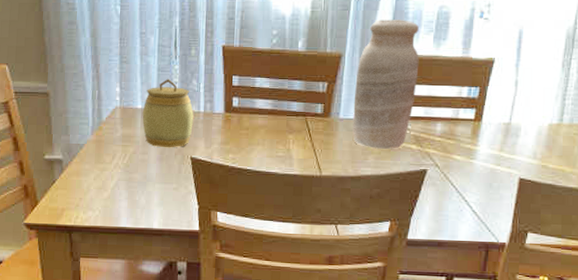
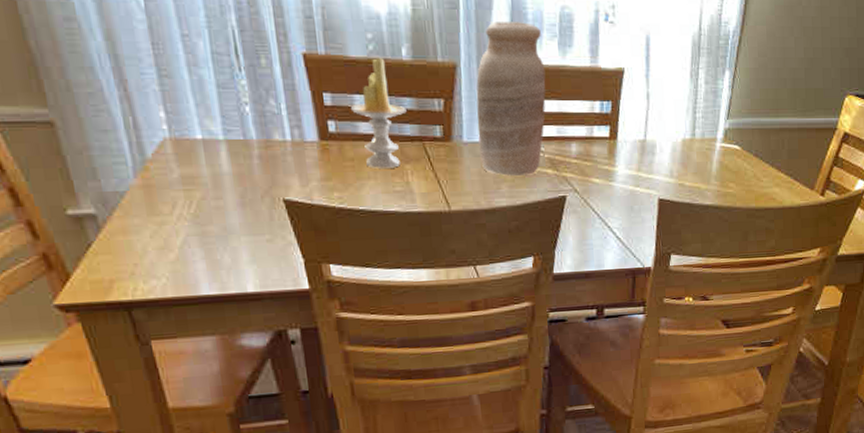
jar: present [142,78,194,148] -> none [204,97,280,190]
candle: none [253,49,296,137] -> present [351,58,407,168]

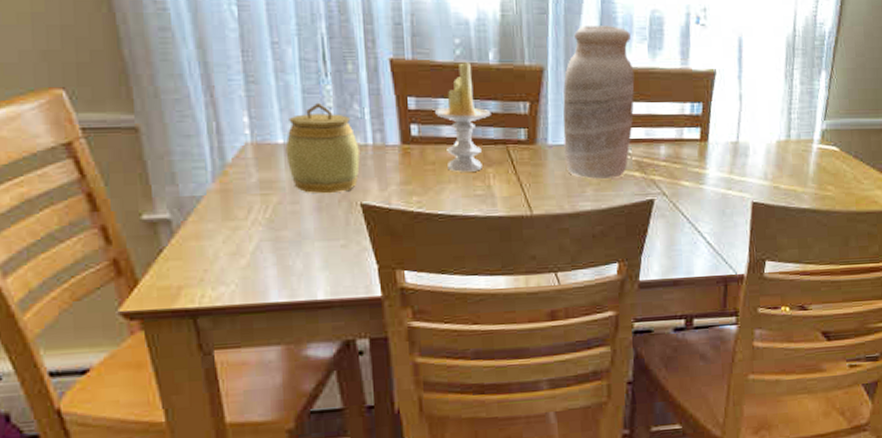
jar: none [204,97,280,190] -> present [285,102,360,194]

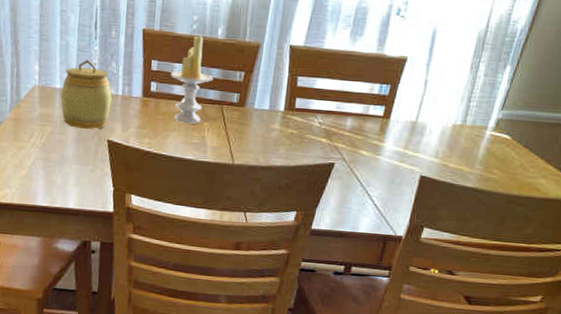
vase: present [563,26,635,179] -> none [266,11,337,142]

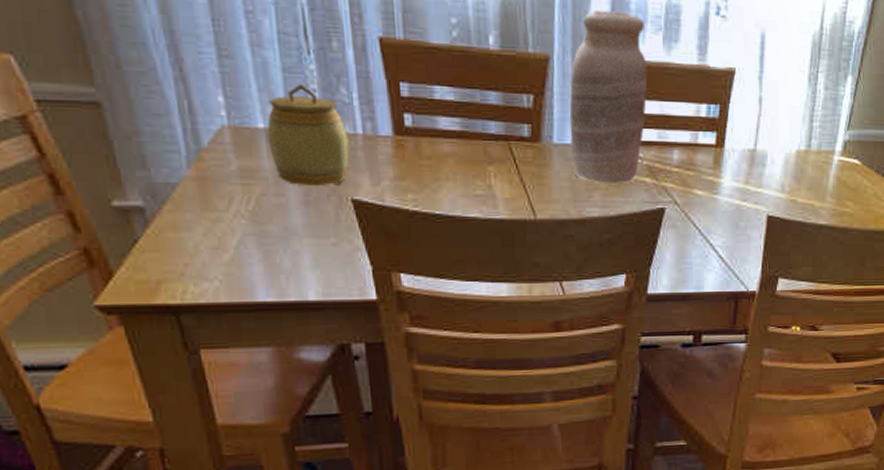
candle: present [171,36,213,124] -> none [431,46,492,169]
vase: none [266,11,337,142] -> present [569,10,648,183]

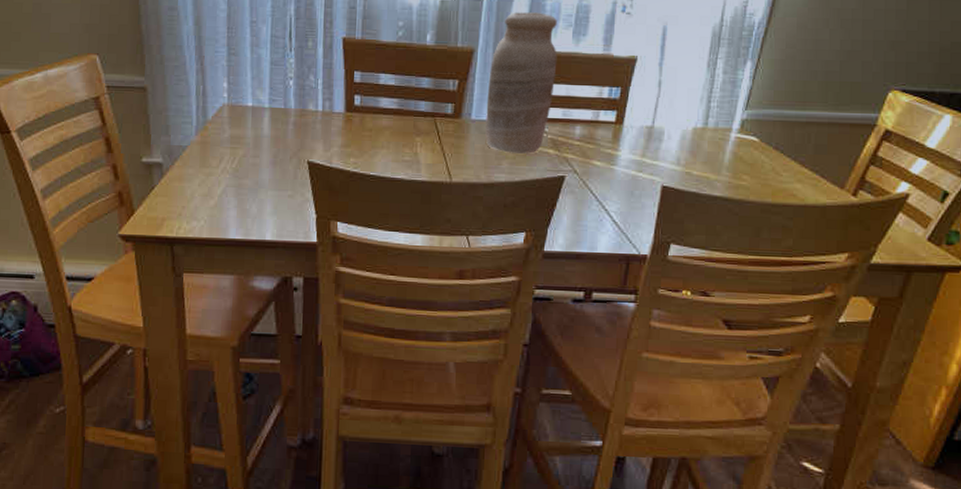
jar: present [266,83,349,187] -> none [253,73,311,151]

